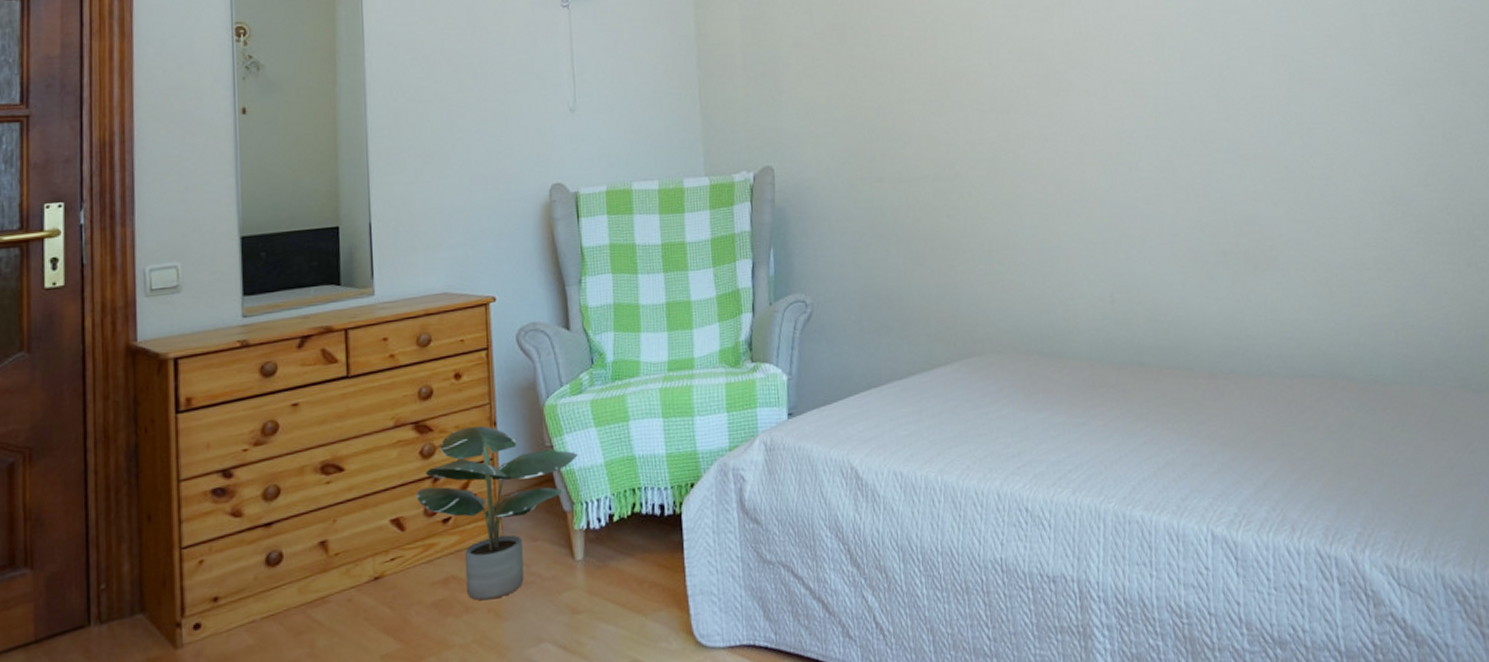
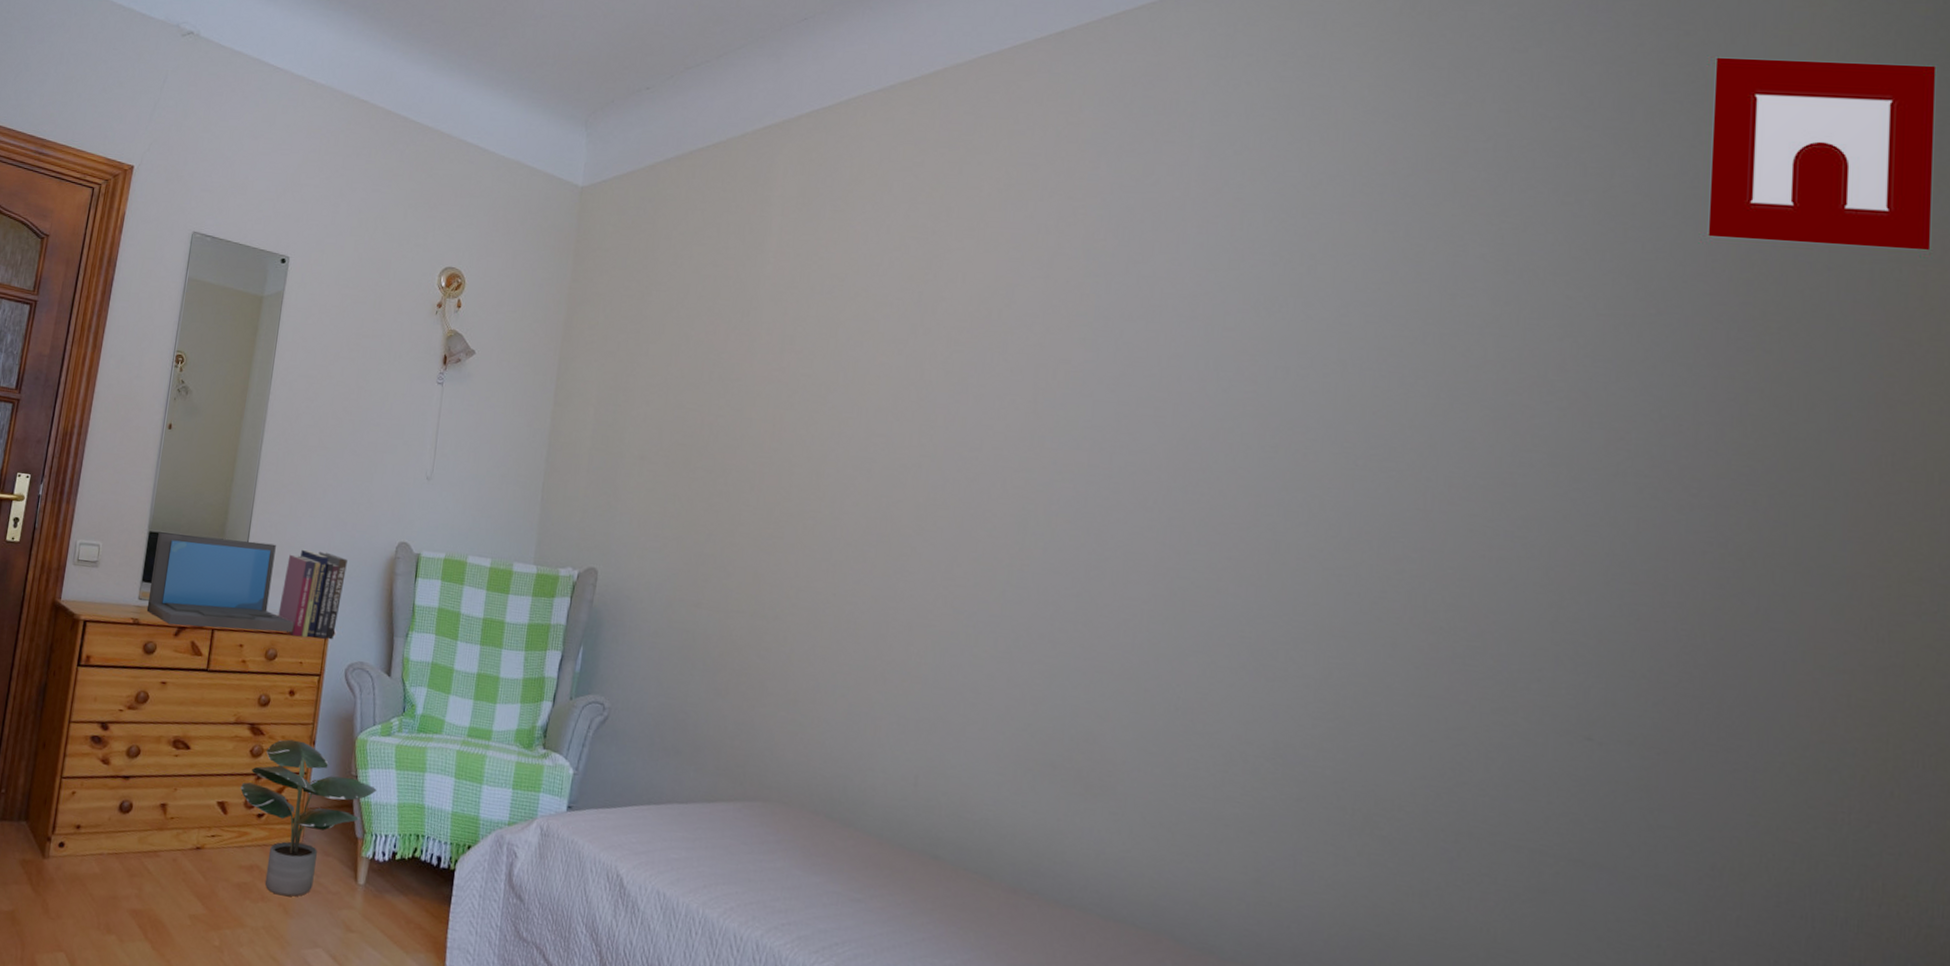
laptop: none [253,217,446,337] -> present [146,532,294,633]
books: none [423,213,497,314] -> present [278,549,348,640]

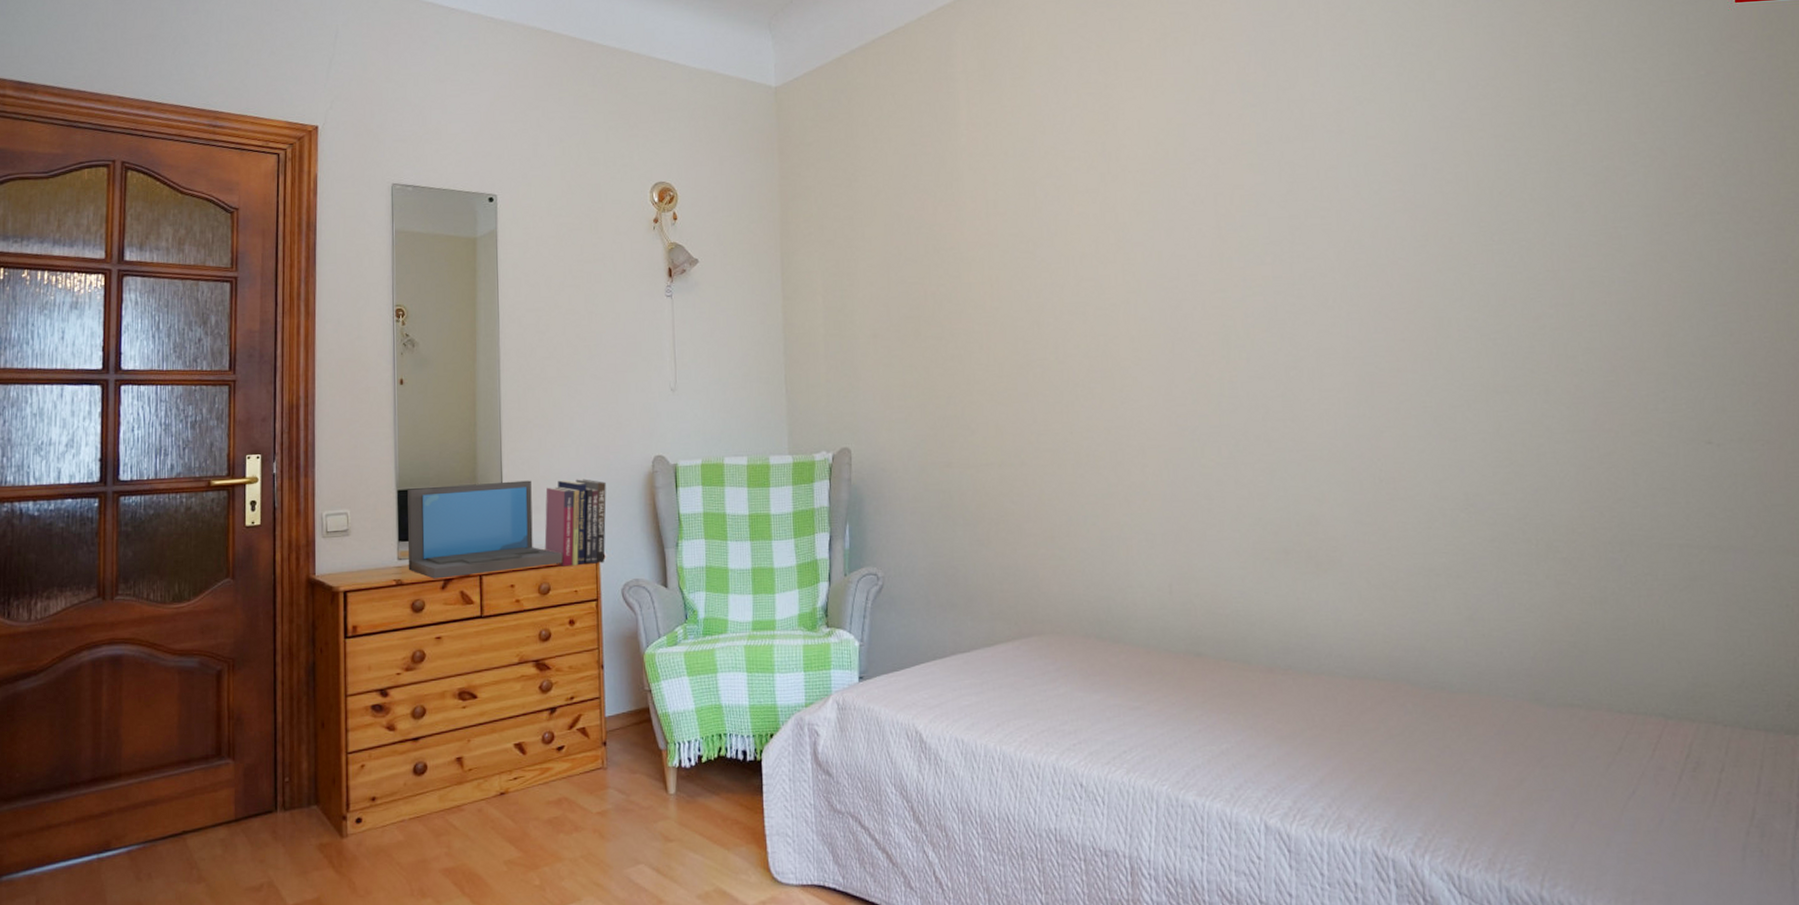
potted plant: present [241,739,377,897] -> none [536,667,672,822]

